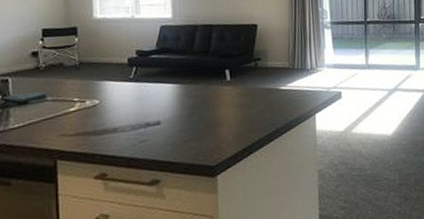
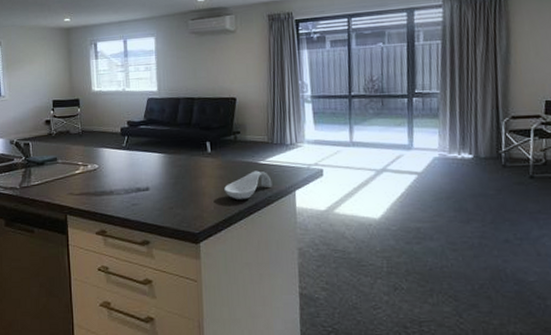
spoon rest: none [244,96,293,128] -> present [224,170,272,200]

